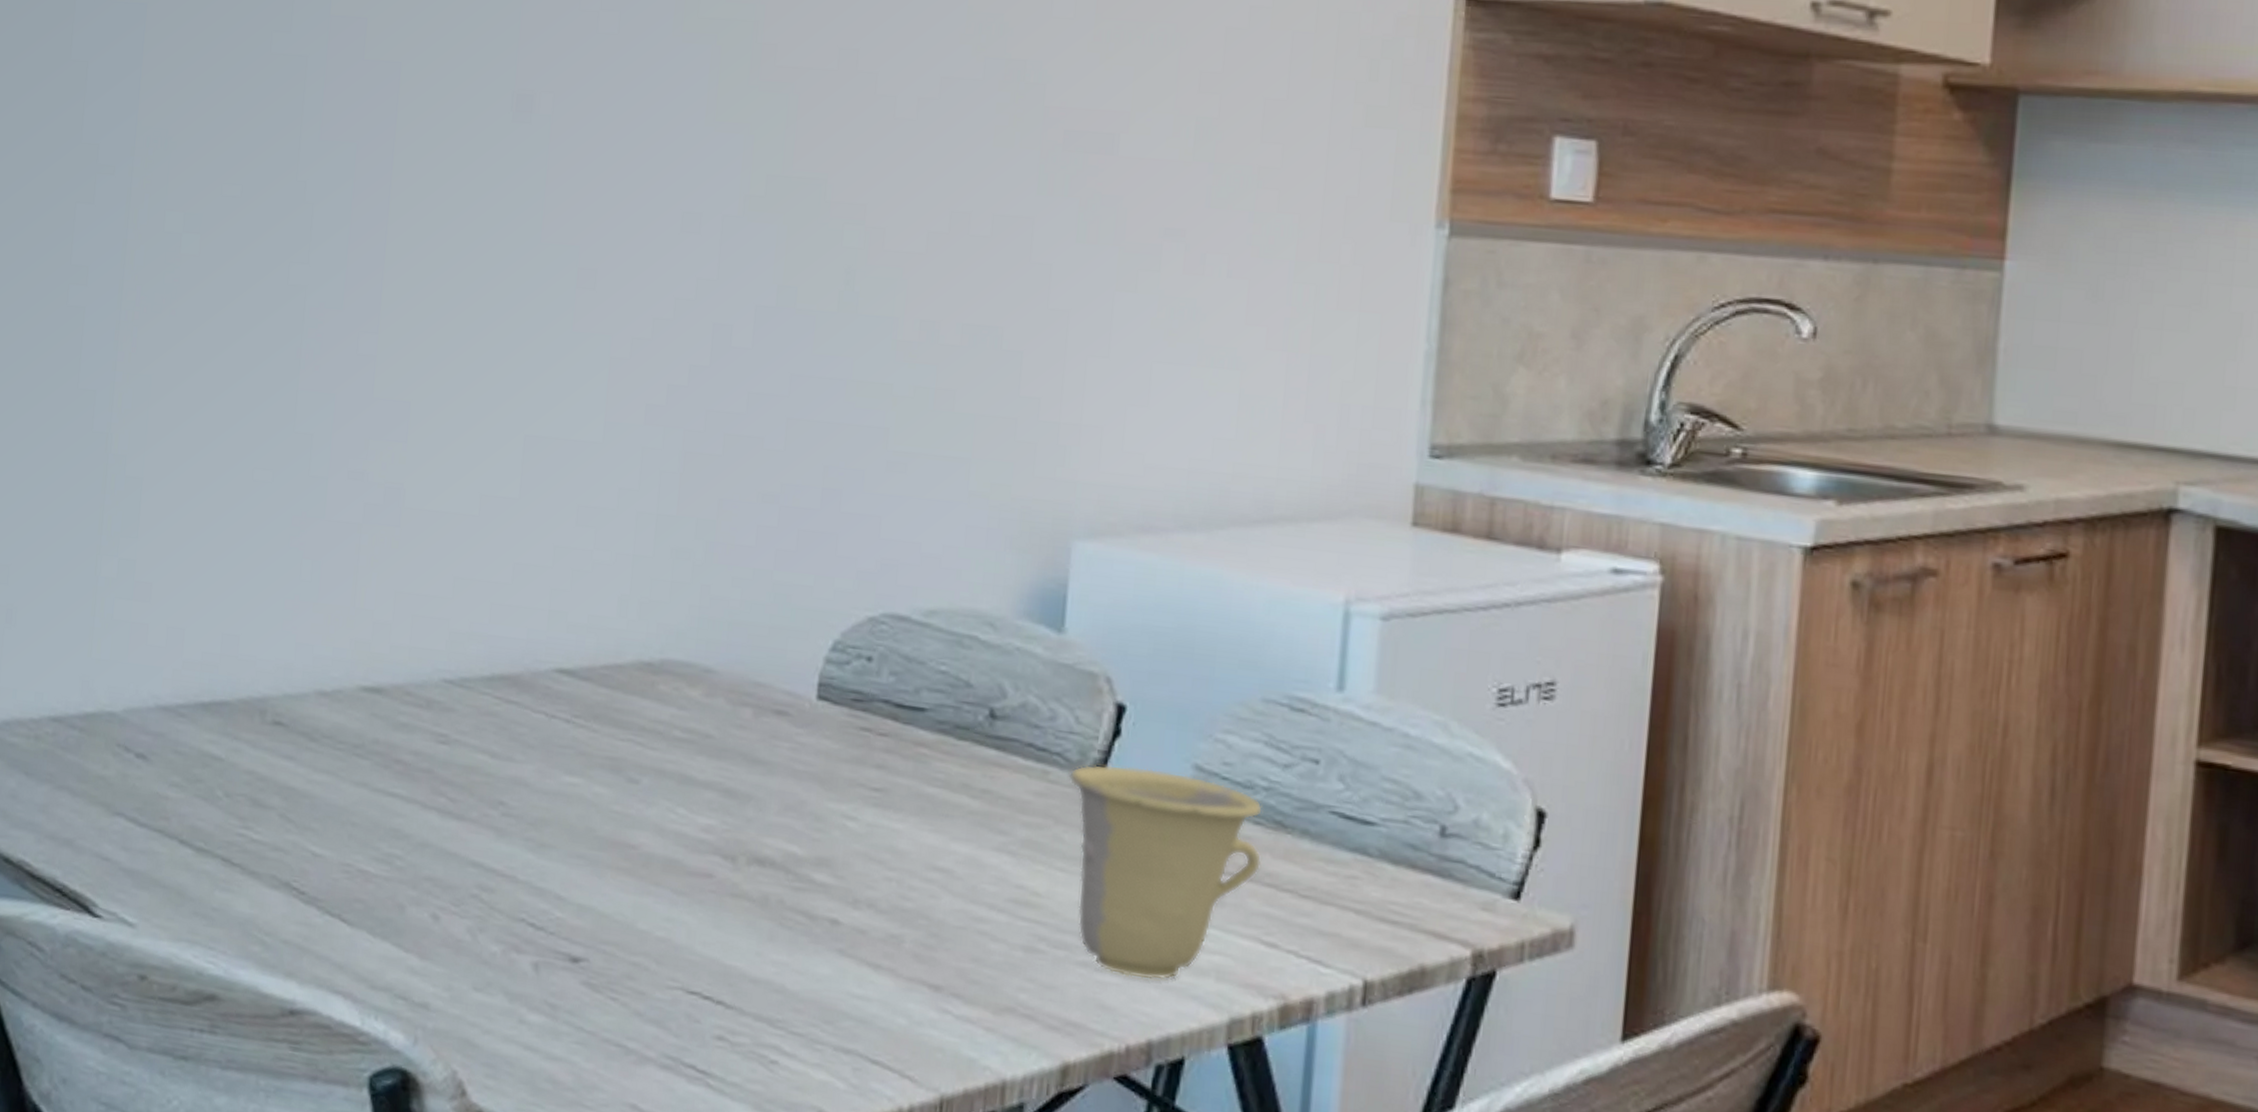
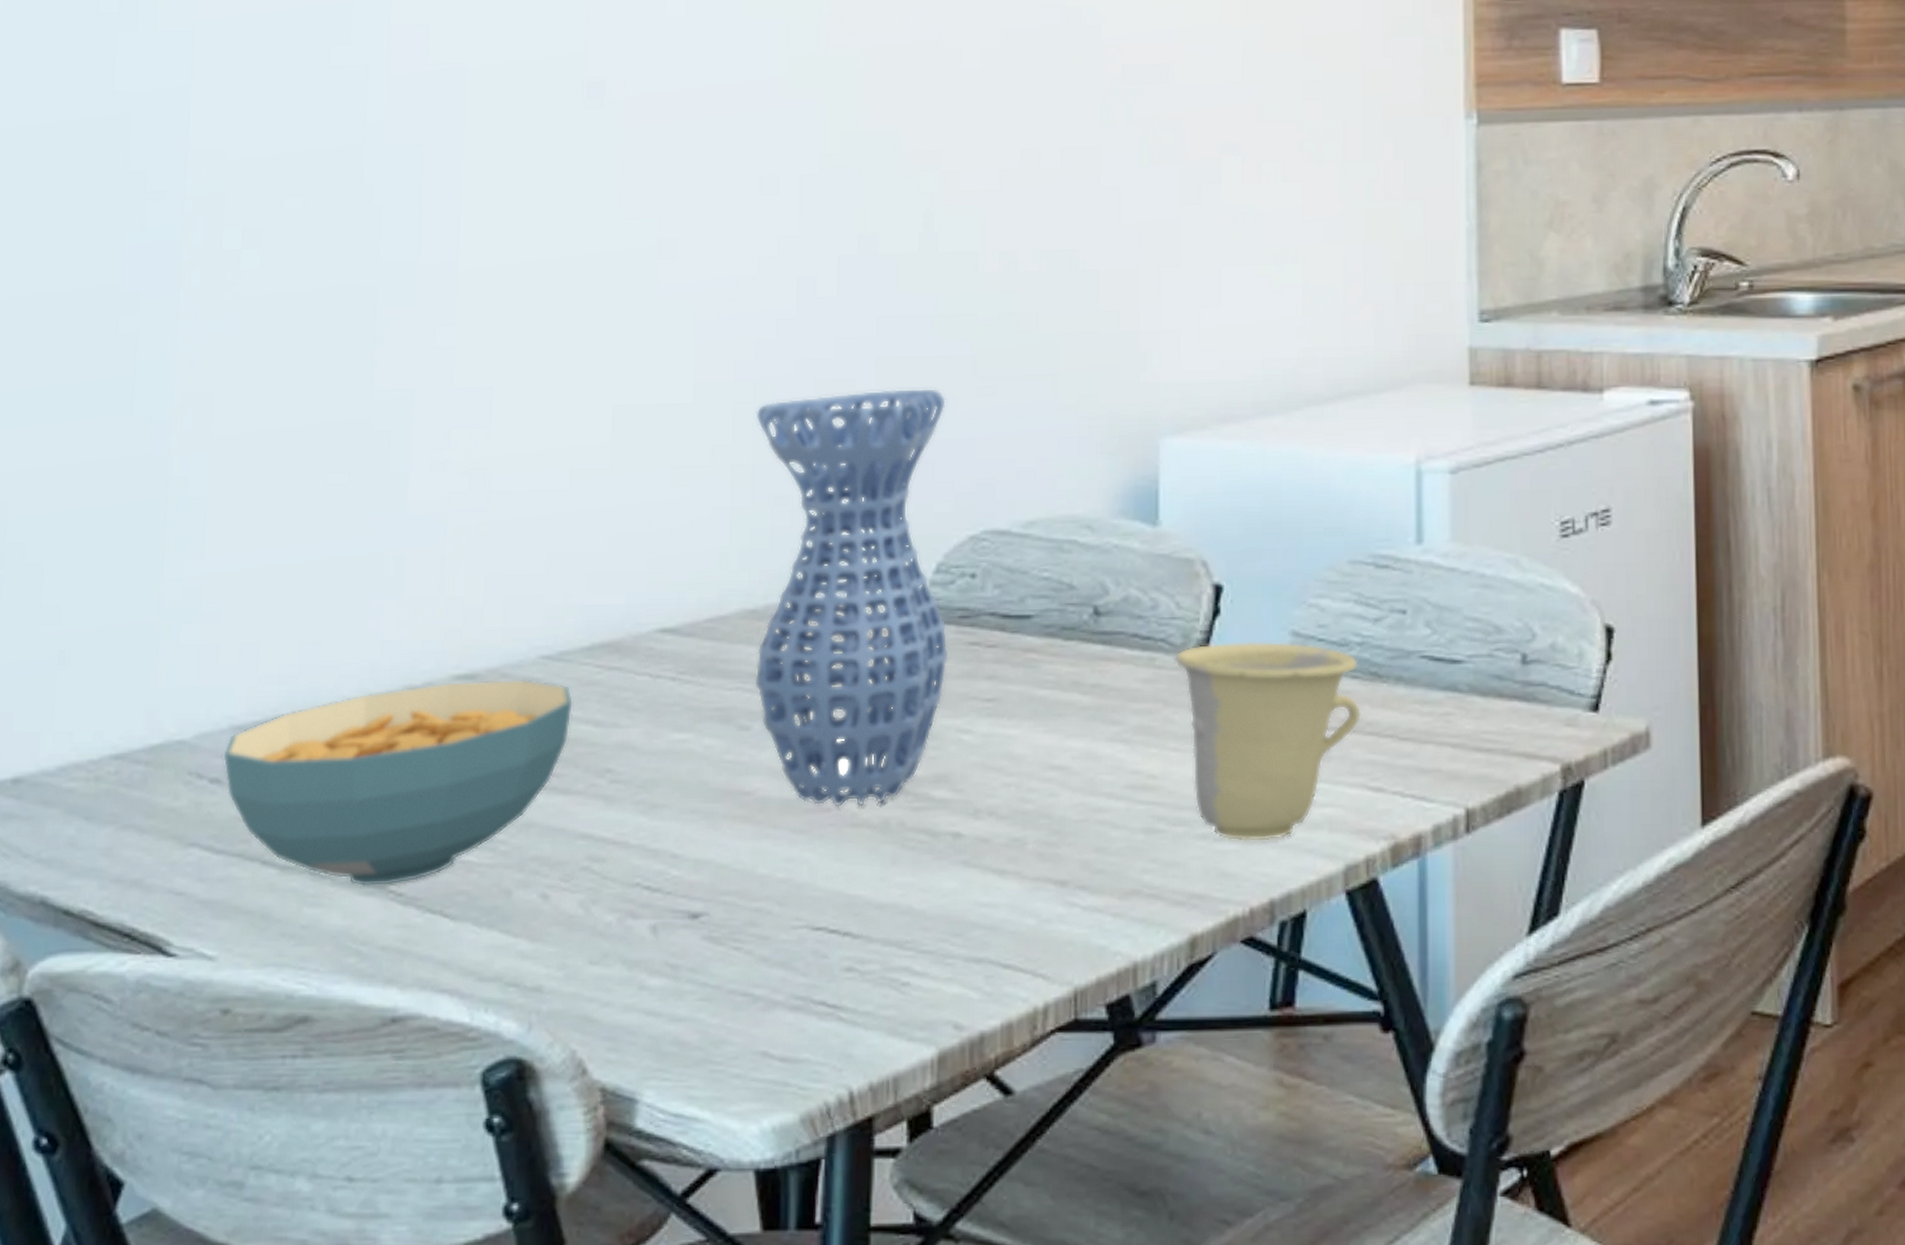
cereal bowl: none [148,691,472,883] -> present [223,678,574,887]
vase: none [645,450,855,878] -> present [753,387,949,807]

